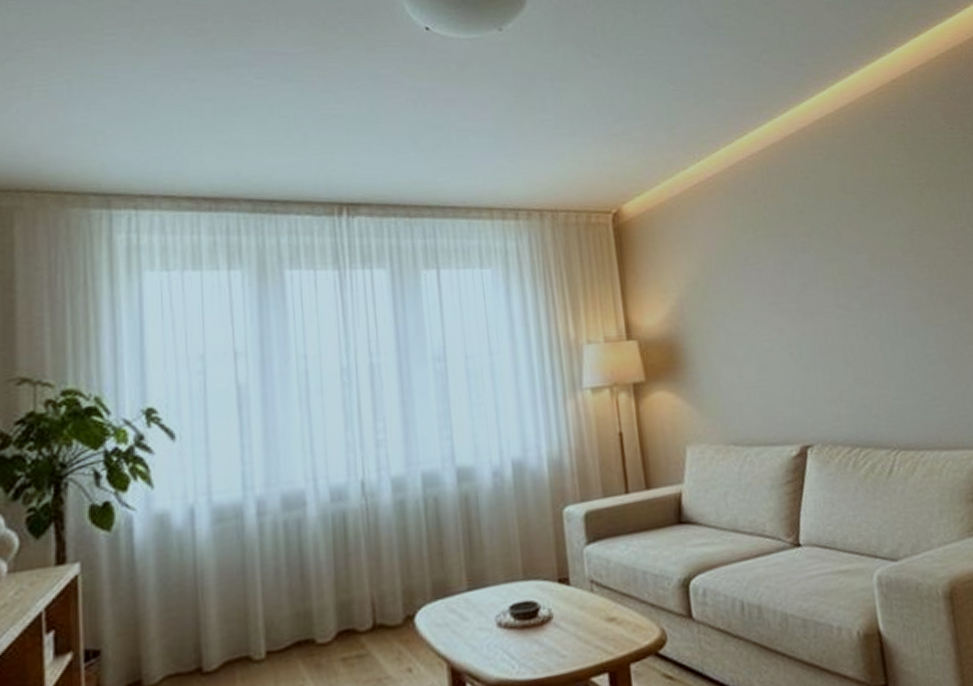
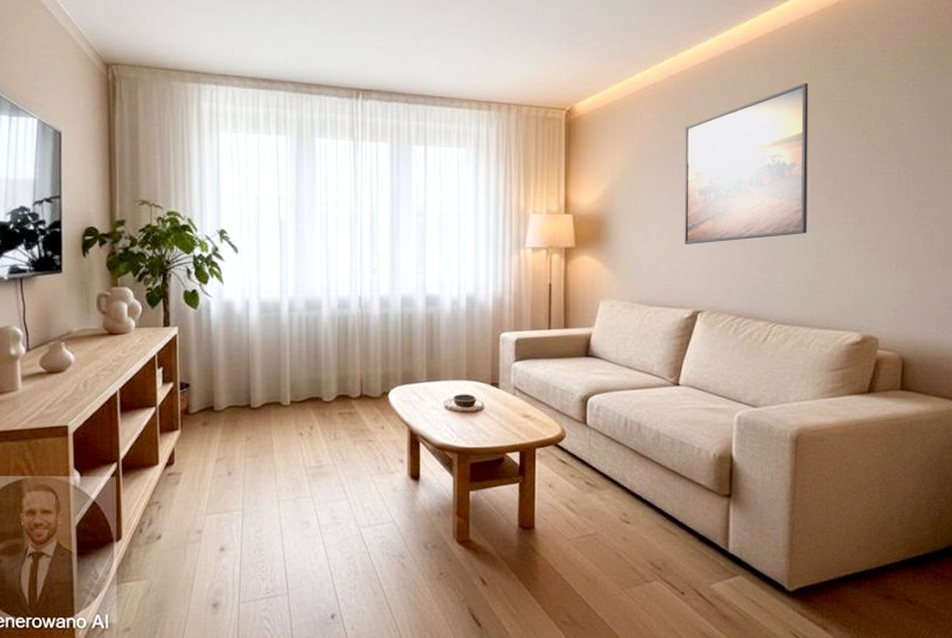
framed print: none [755,166,913,364] -> present [684,83,809,244]

